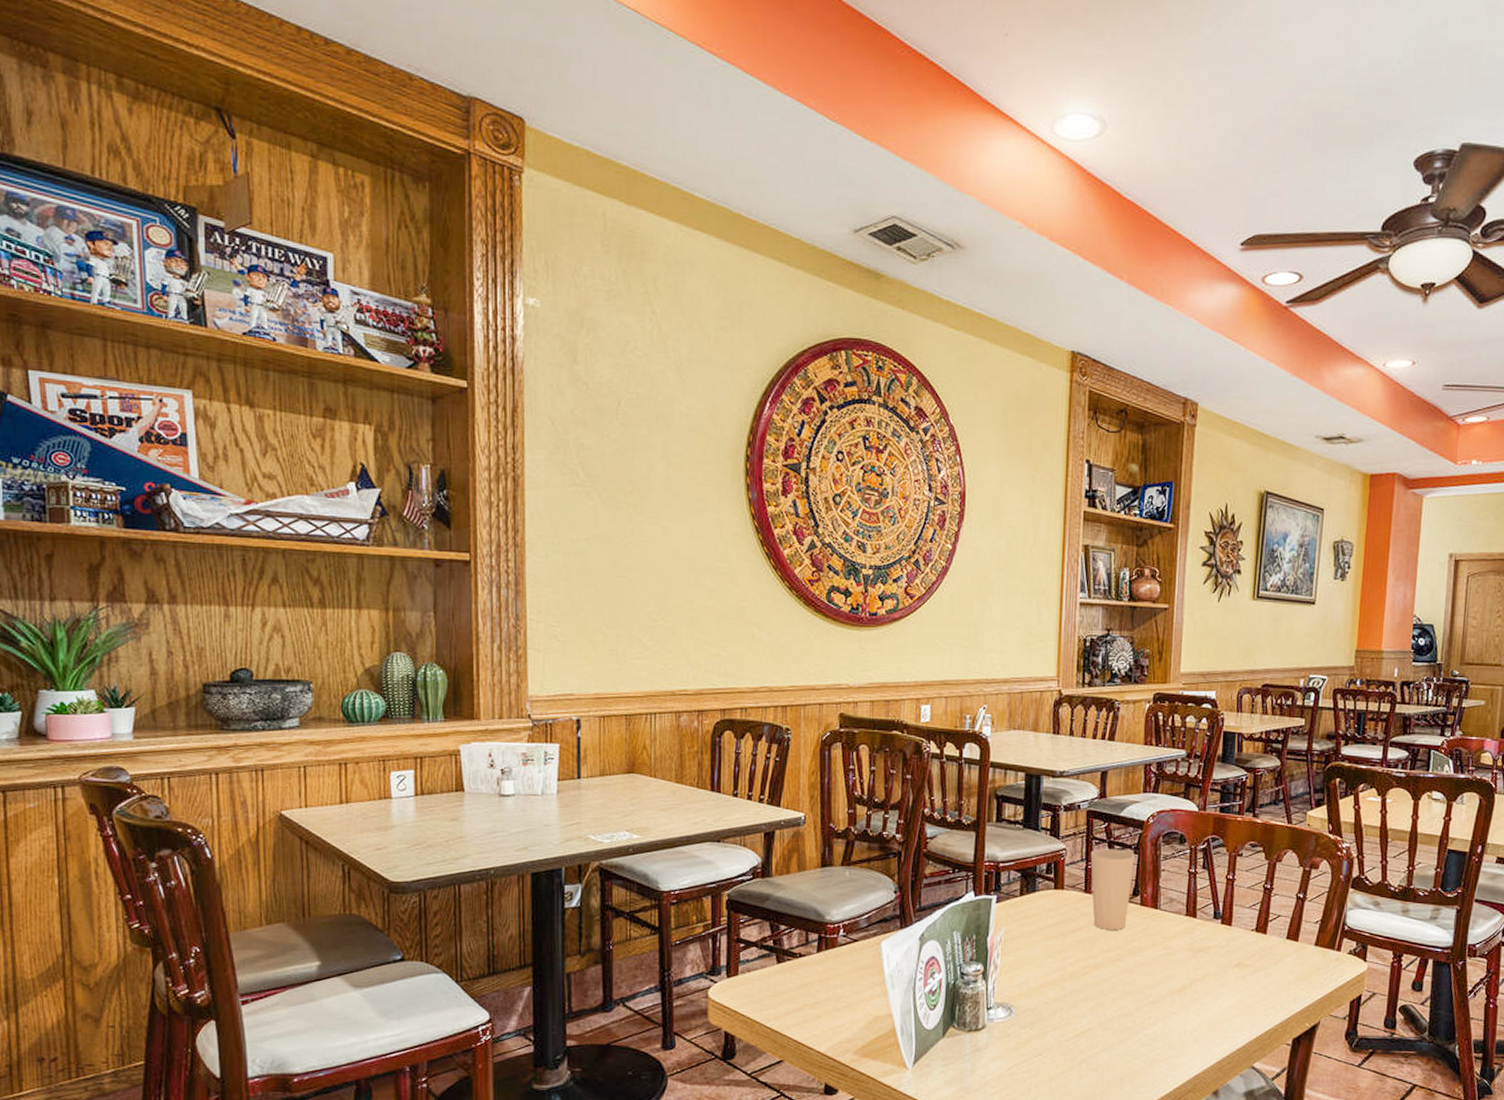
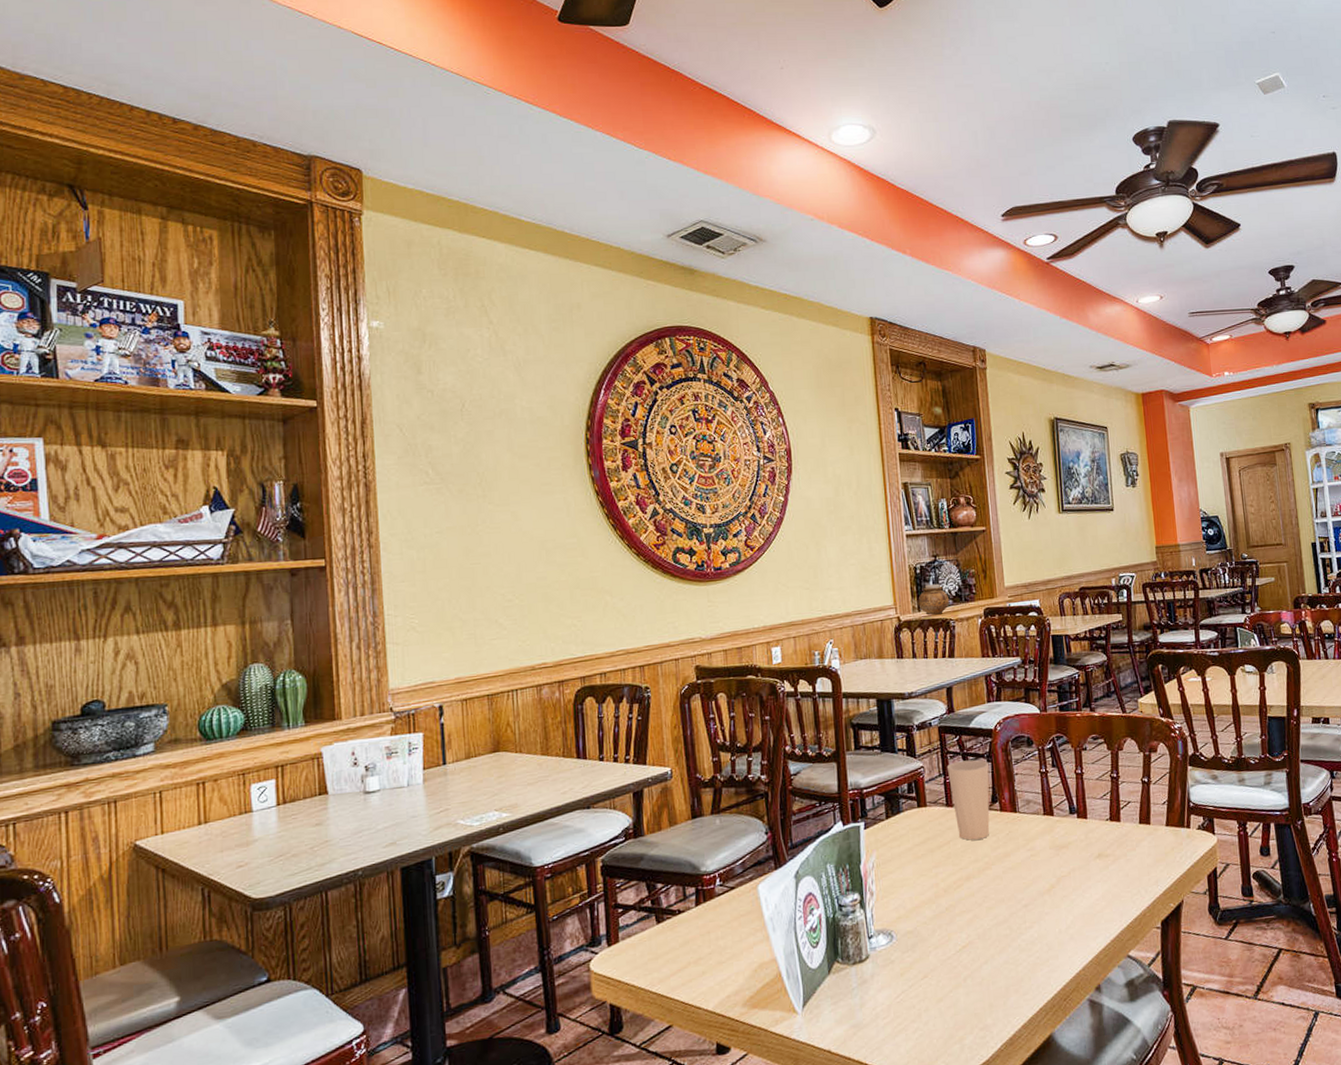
decorative pot: none [1083,659,1118,693] -> present [918,583,950,615]

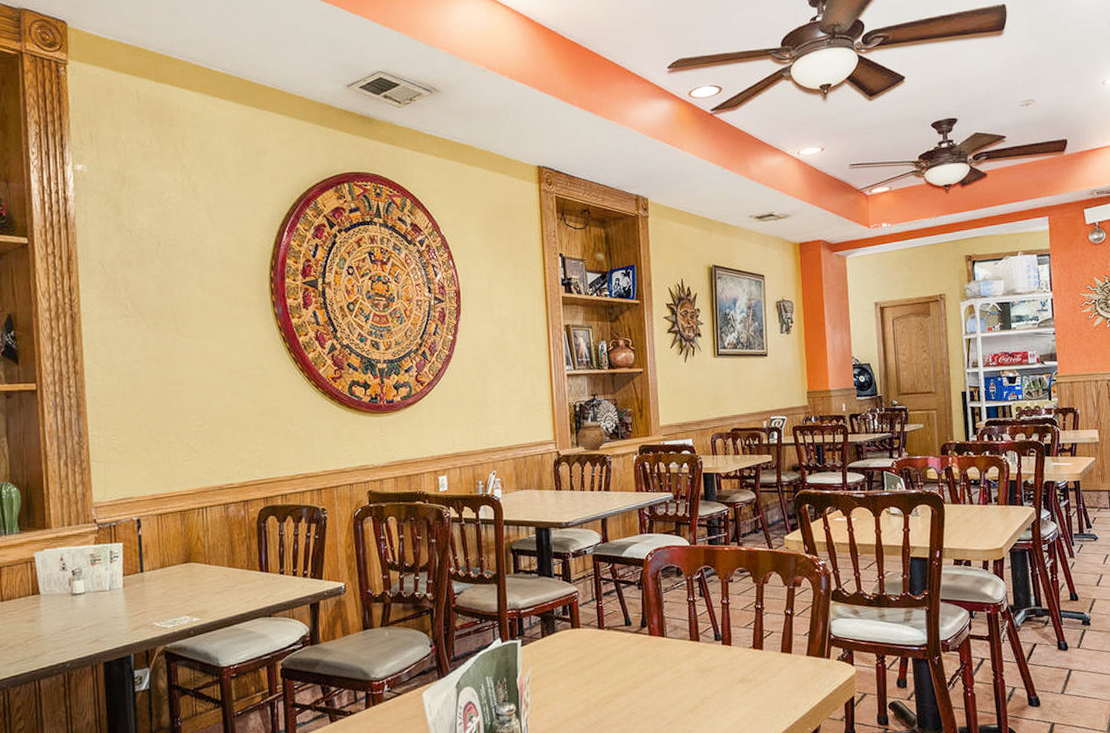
cup: present [946,759,990,841] -> none [599,586,640,661]

